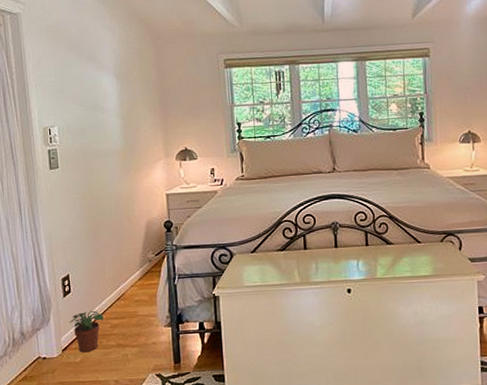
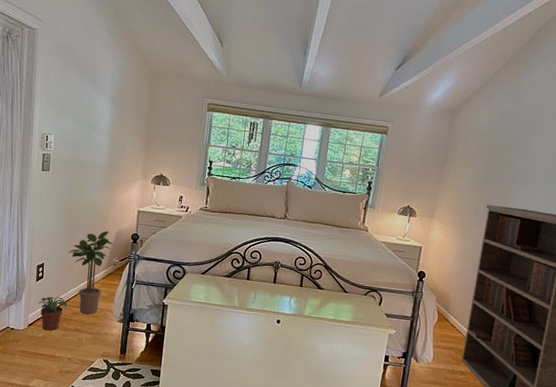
potted plant: none [95,224,145,324] -> present [68,231,113,314]

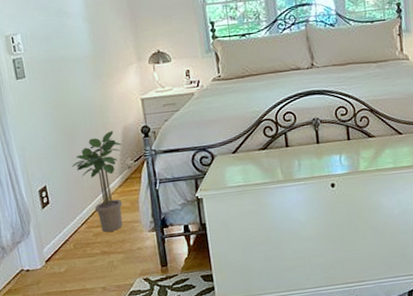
potted plant: present [37,296,67,331] -> none [50,220,86,263]

